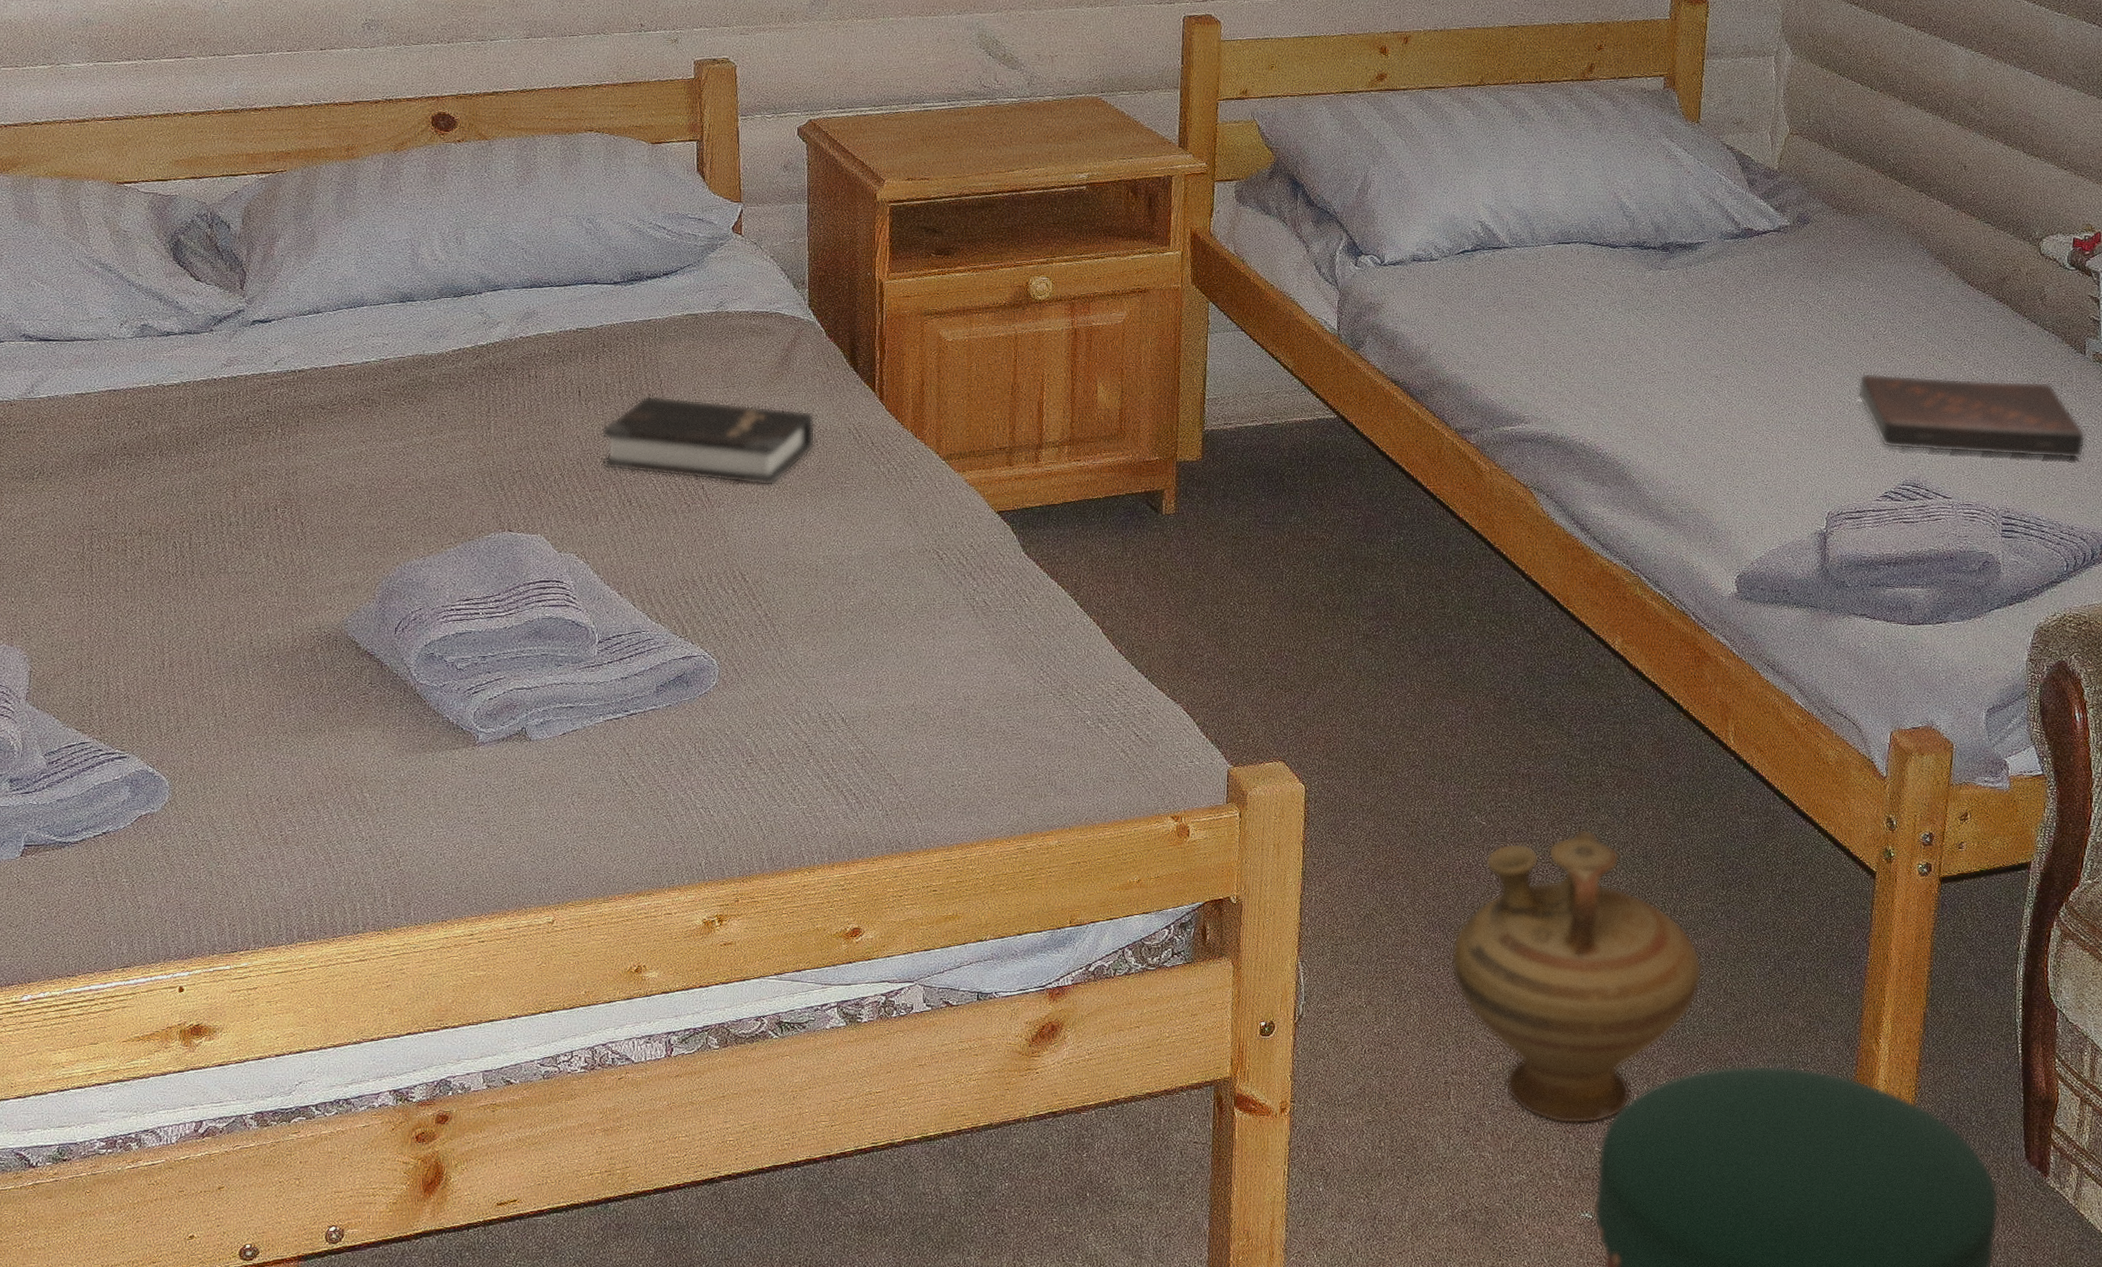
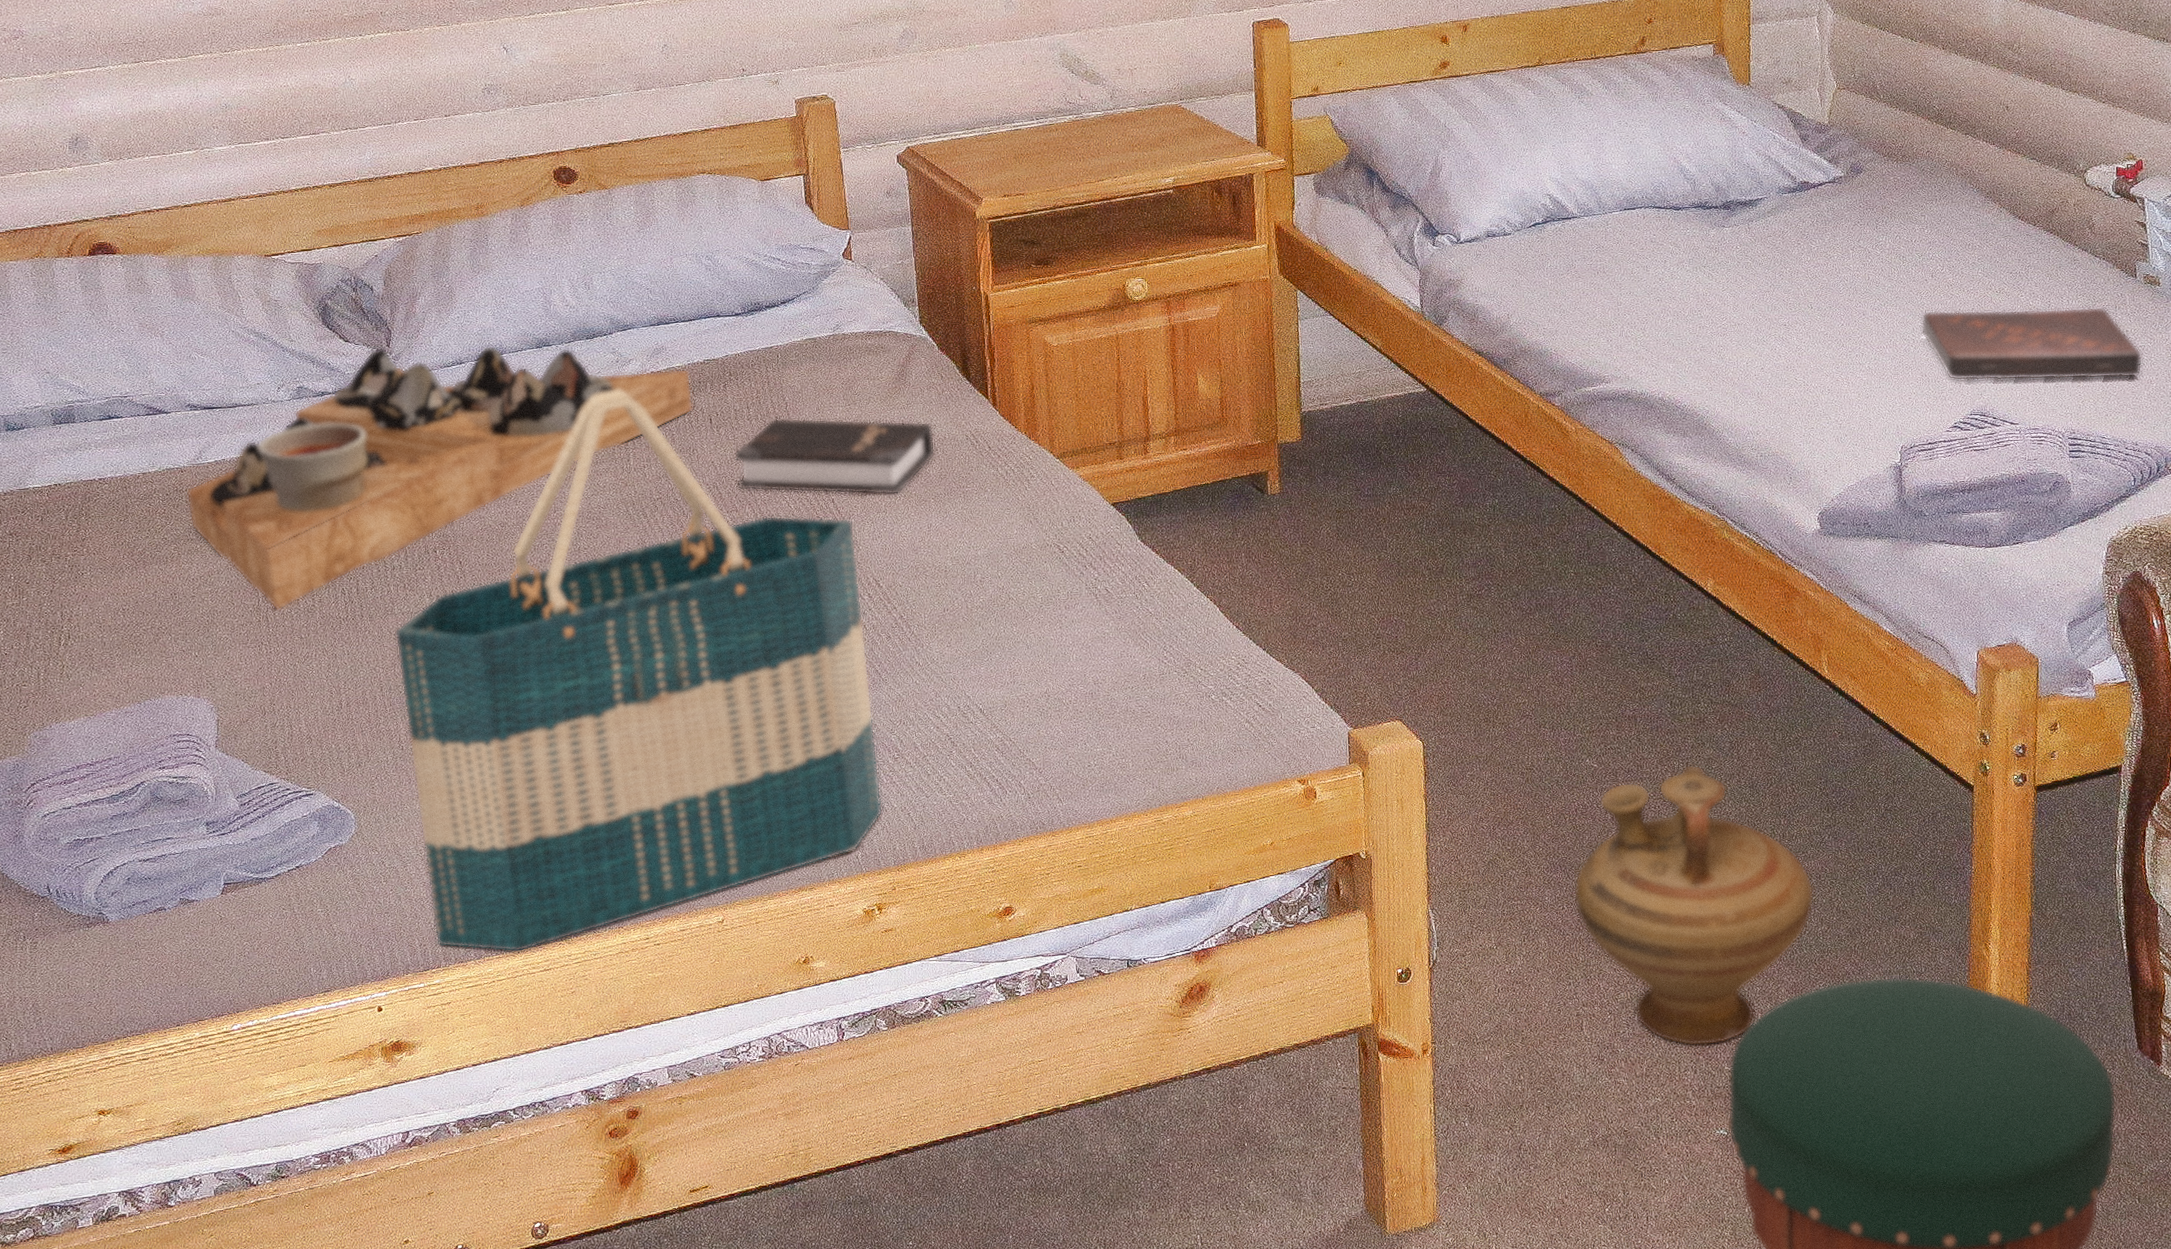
decorative tray: none [13,289,562,560] -> present [185,345,693,611]
tote bag: none [225,352,732,940] -> present [394,389,883,953]

